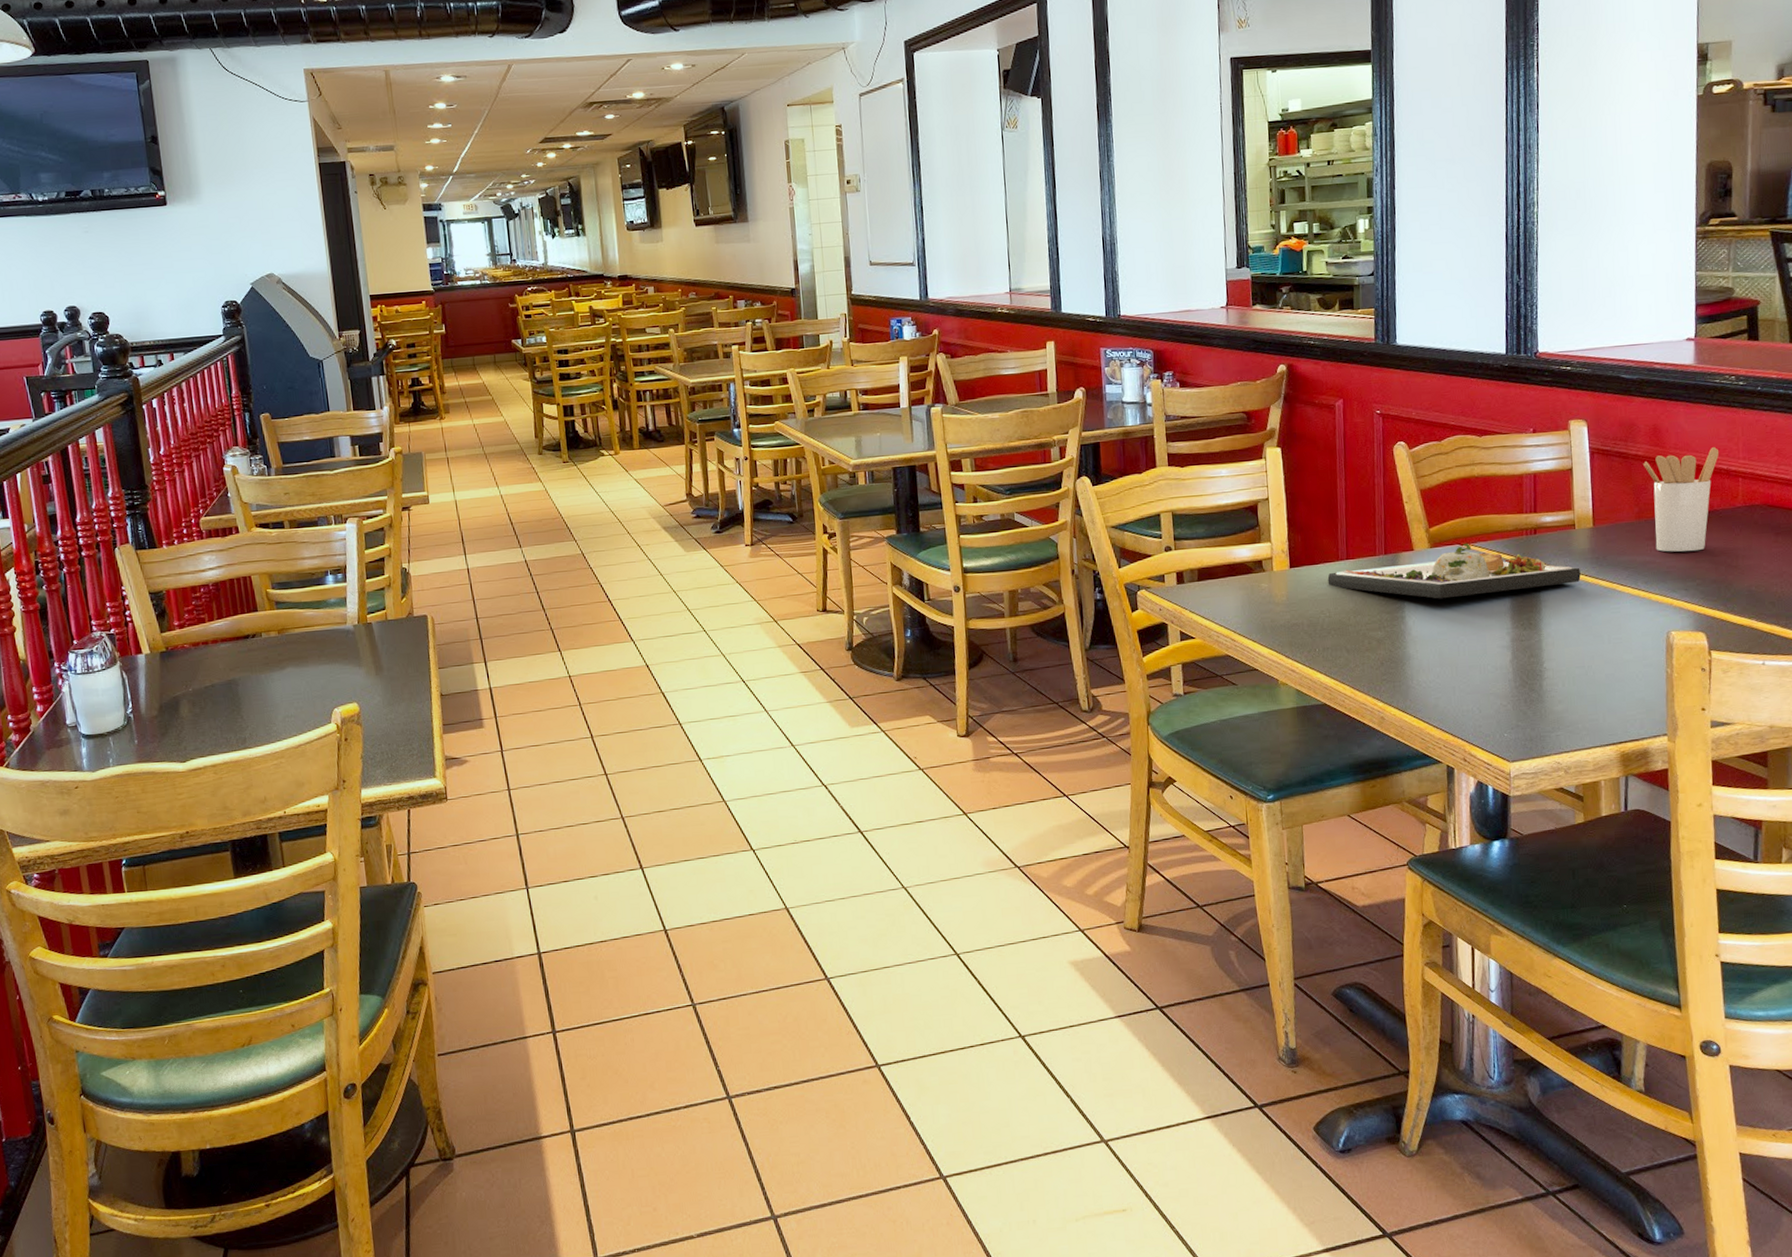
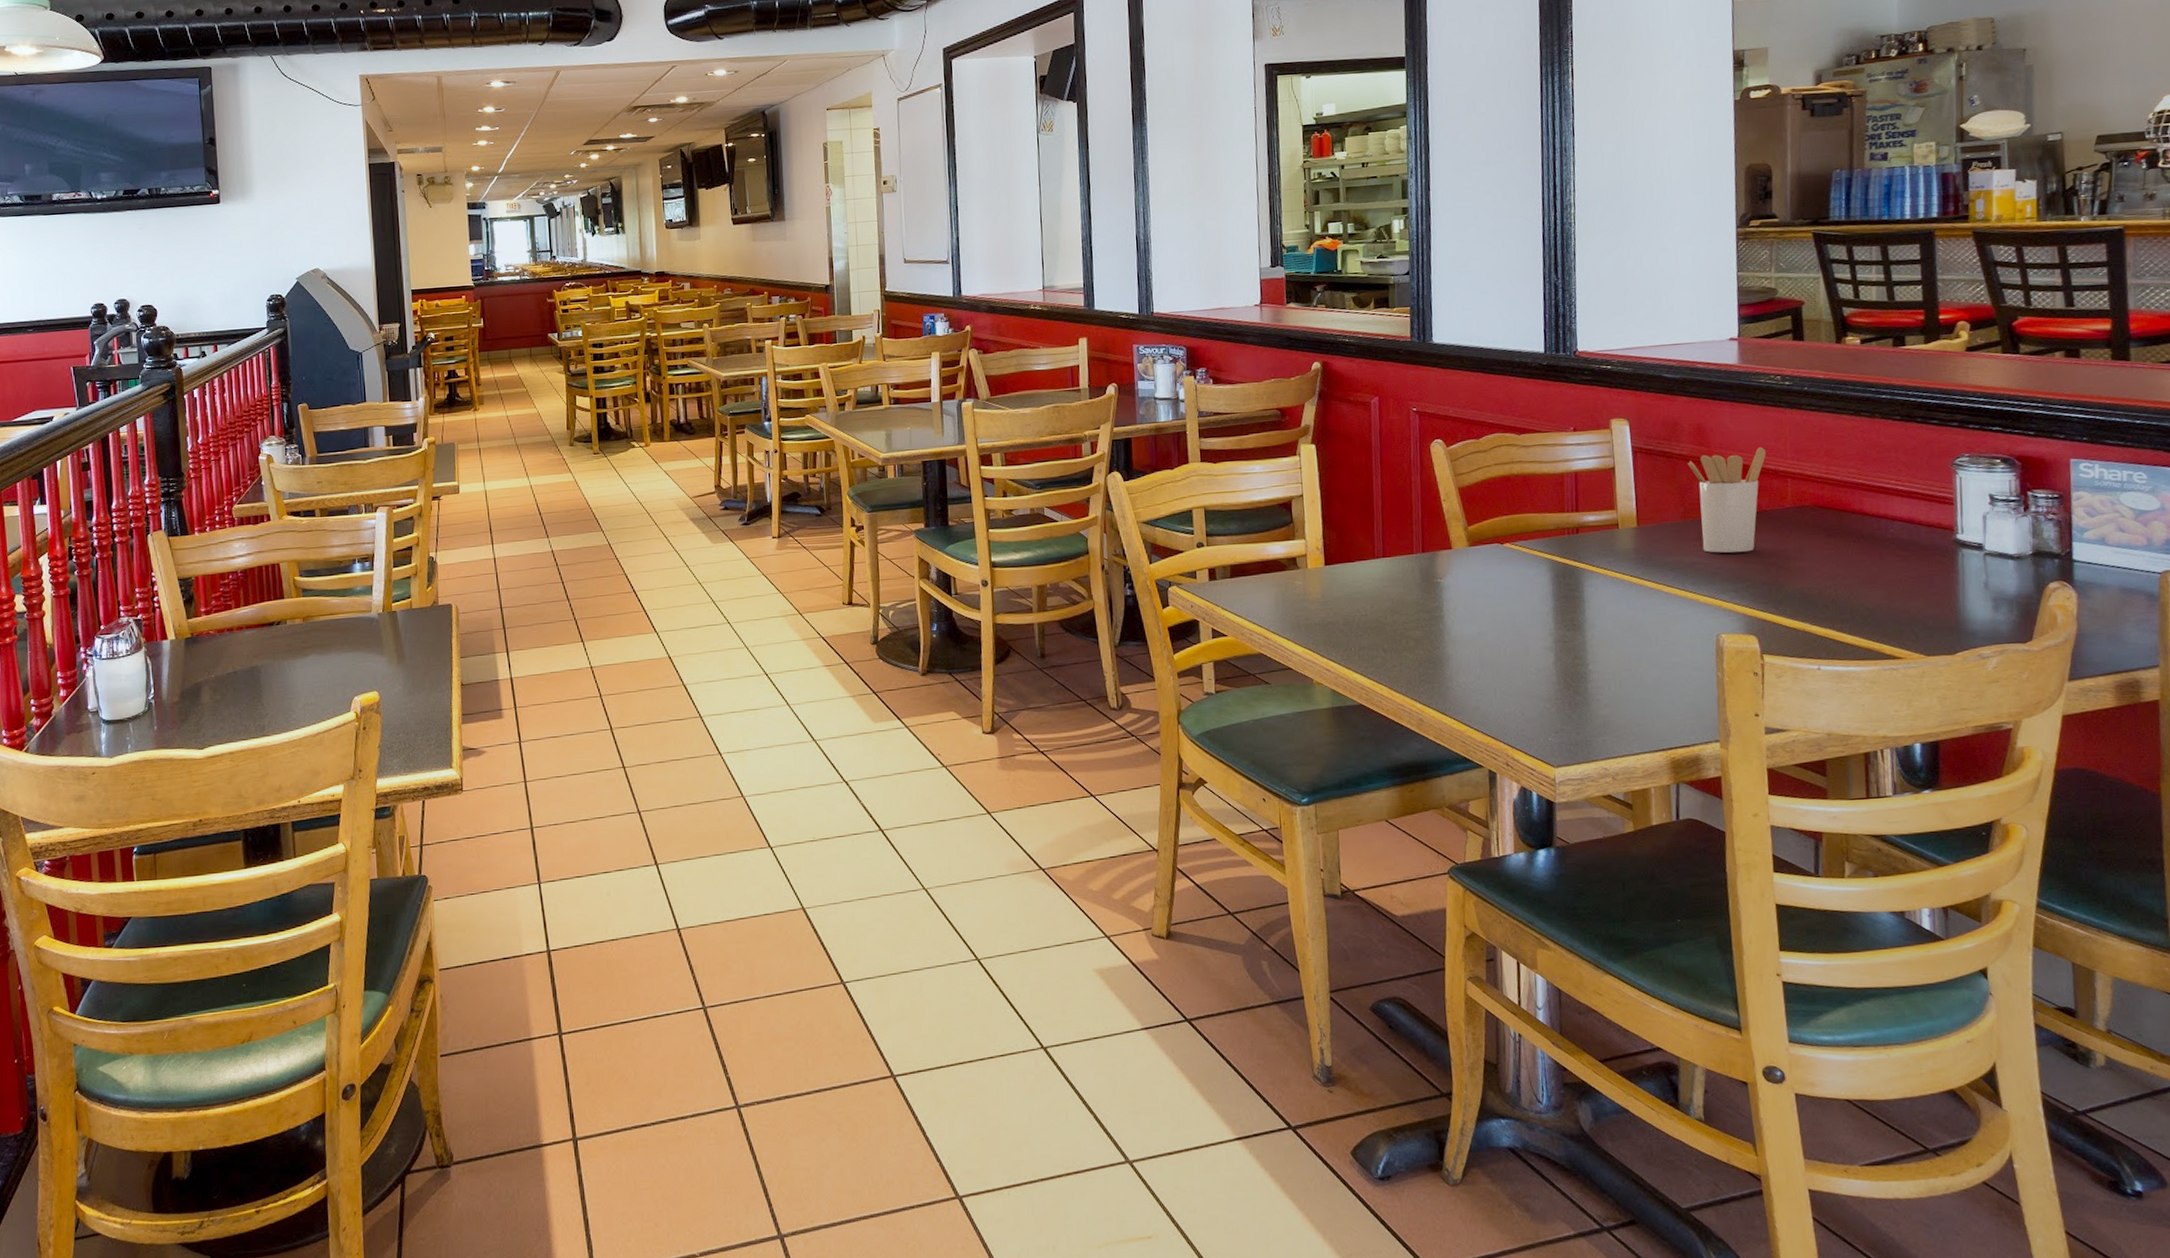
dinner plate: present [1327,543,1581,599] -> none [1363,542,1626,599]

